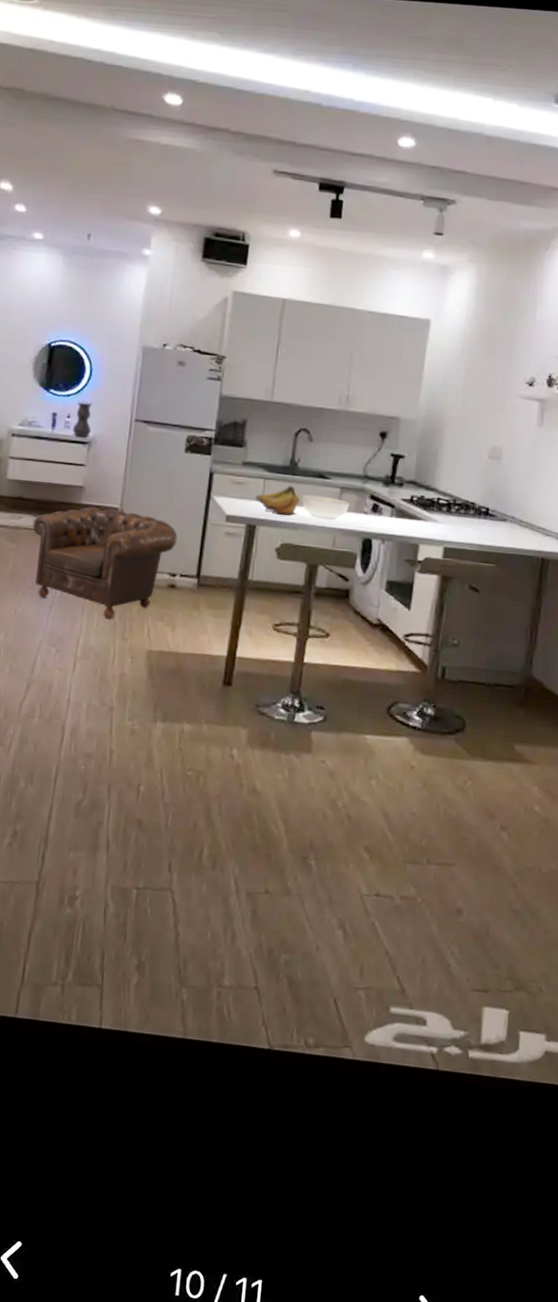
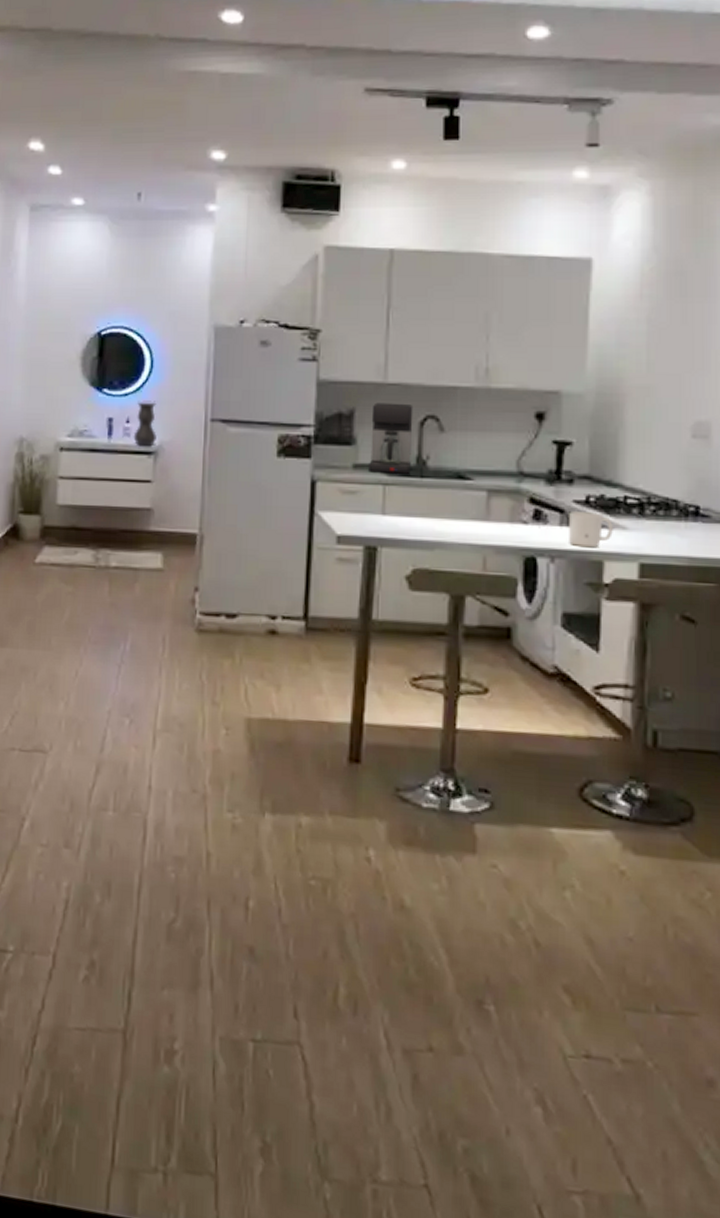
armchair: present [33,507,177,619] -> none [92,534,275,678]
coffee maker: none [254,416,291,473] -> present [369,402,413,475]
fruit: present [254,486,300,517] -> none [372,492,433,533]
bowl: present [301,494,350,521] -> none [434,502,503,535]
mug: none [396,507,428,535] -> present [569,511,613,548]

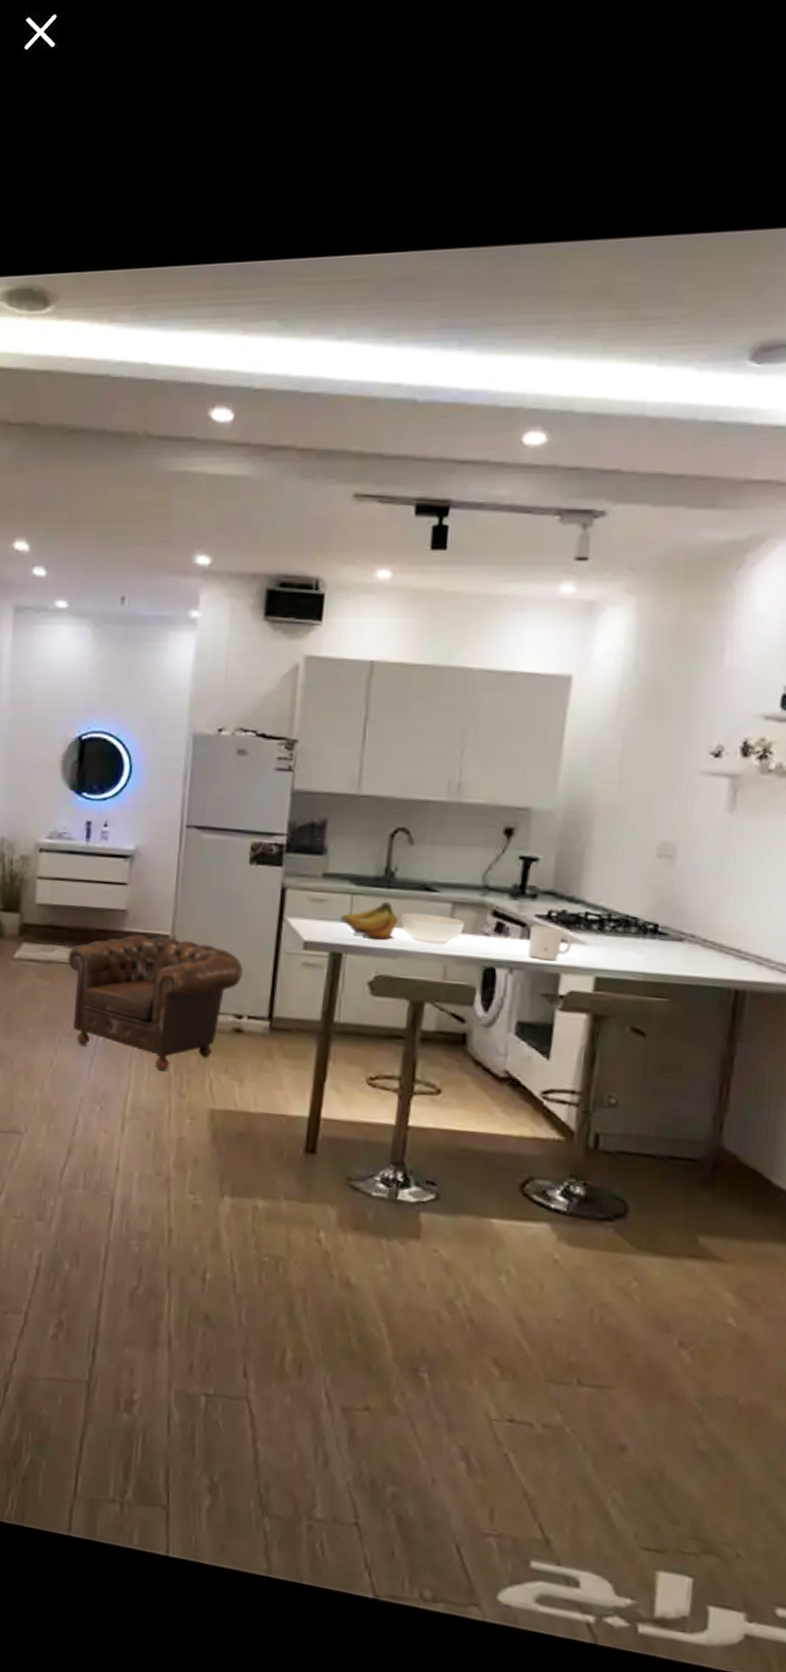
armchair: none [92,534,275,678] -> present [68,935,243,1071]
vase: present [133,402,157,448] -> none [110,806,134,852]
coffee maker: present [369,402,413,475] -> none [338,814,385,886]
fruit: none [372,492,433,533] -> present [339,902,398,941]
bowl: none [434,502,503,535] -> present [400,912,466,946]

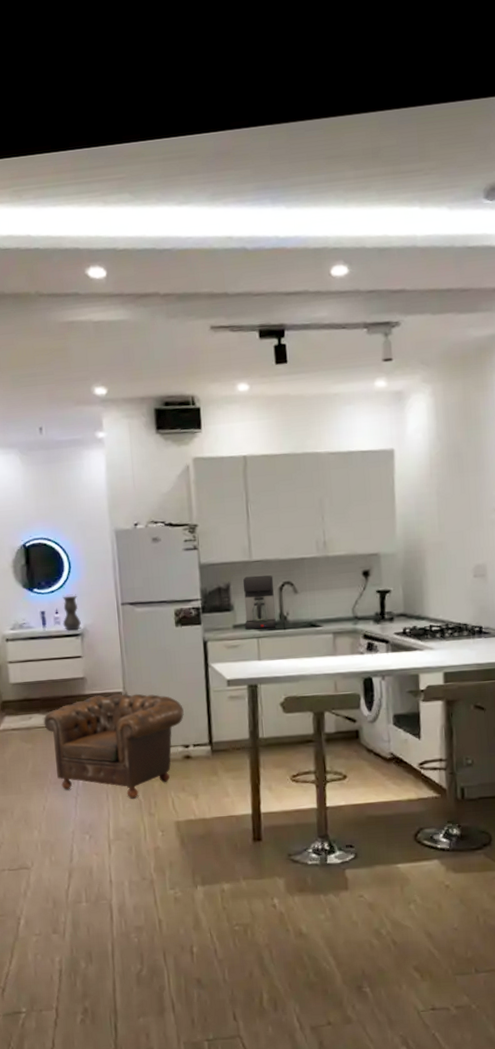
vase: none [110,806,134,852] -> present [62,596,81,632]
coffee maker: none [338,814,385,886] -> present [243,575,276,630]
fruit: present [339,902,398,941] -> none [251,640,295,671]
bowl: present [400,912,466,946] -> none [296,644,345,667]
mug: present [528,925,572,961] -> none [392,640,424,666]

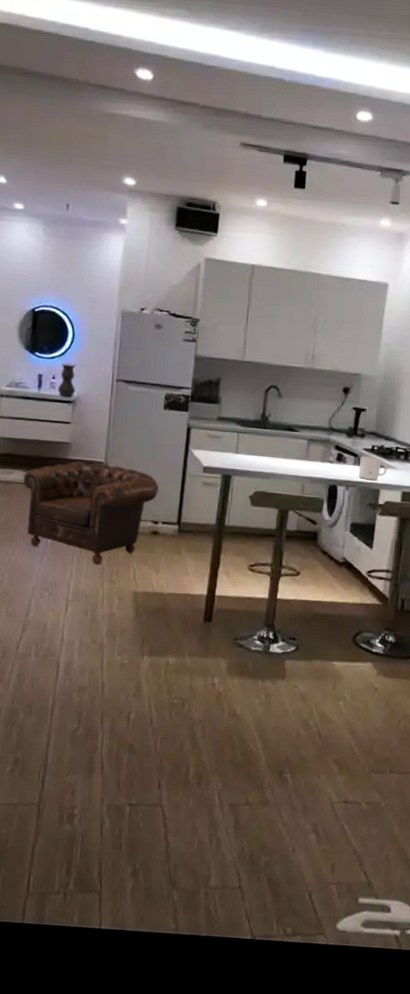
coffee maker: present [243,575,276,630] -> none [228,374,262,427]
mug: none [392,640,424,666] -> present [359,456,388,481]

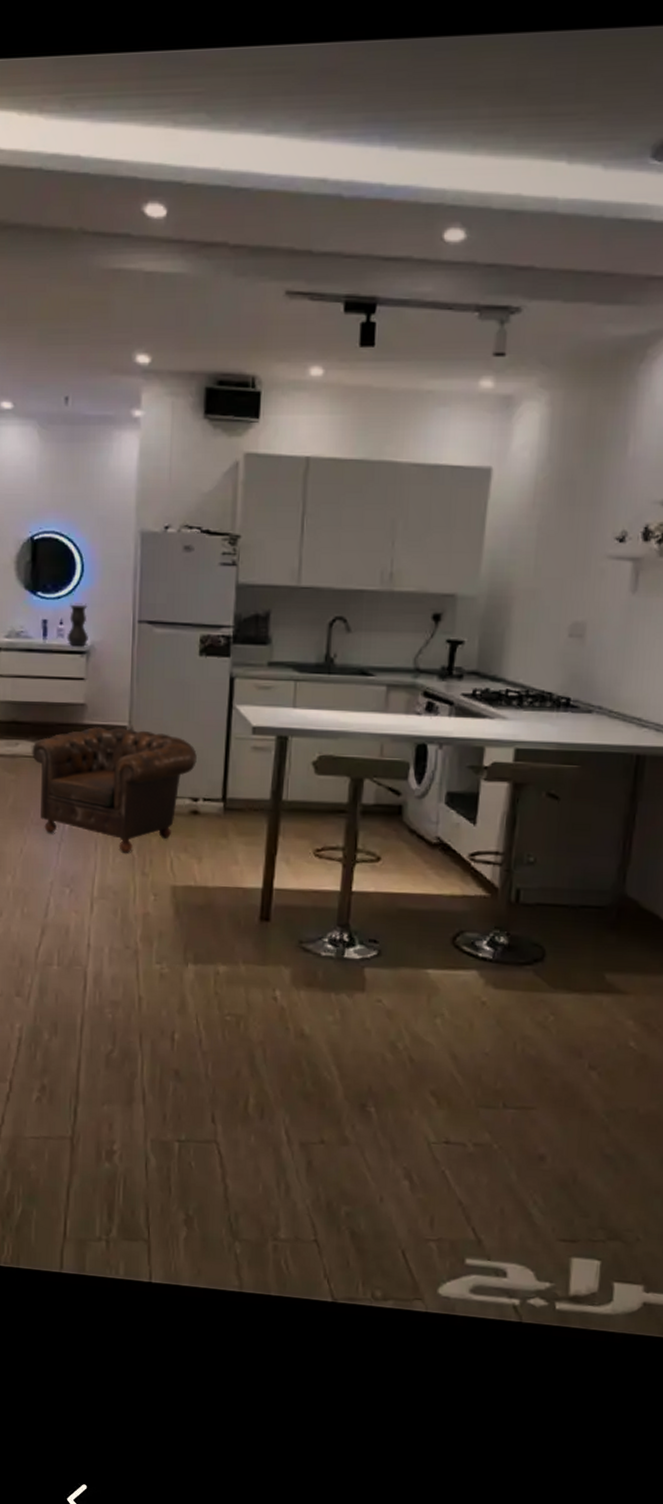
mug: present [359,456,388,481] -> none [456,704,495,736]

